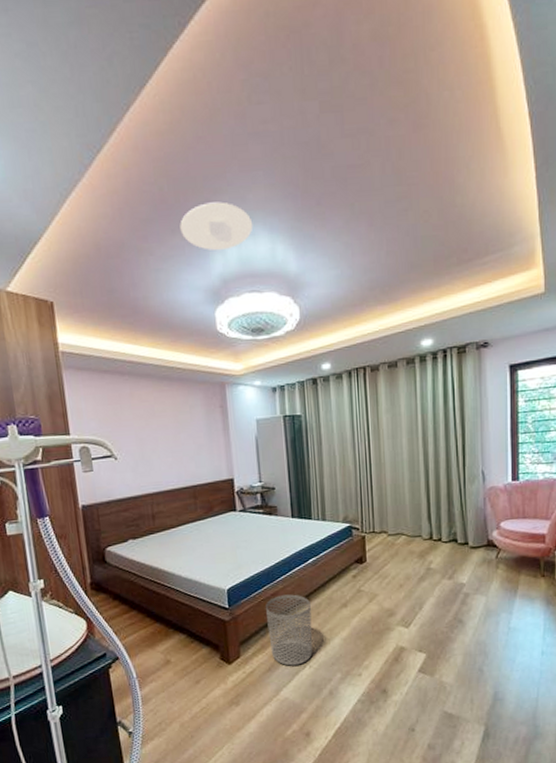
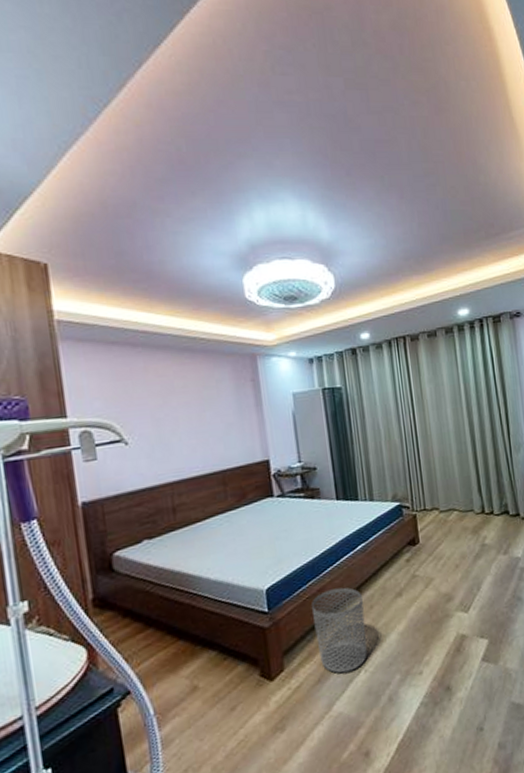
recessed light: present [180,202,253,251] -> none [201,166,282,216]

